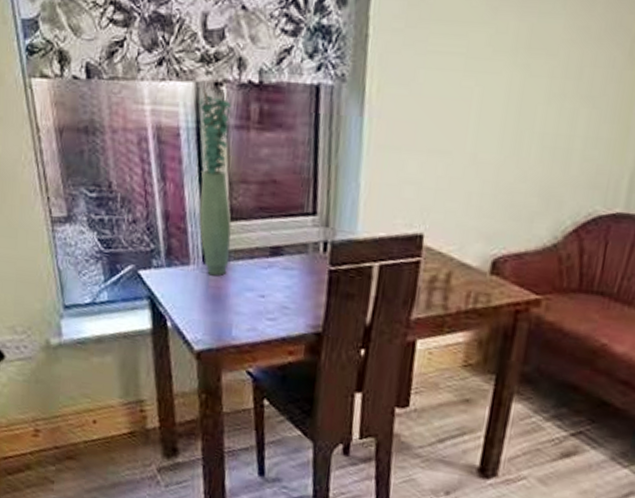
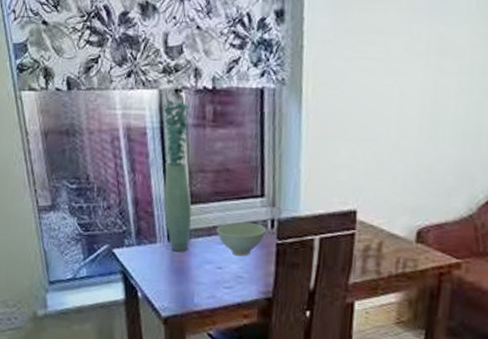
bowl: none [259,243,318,284] -> present [216,221,266,256]

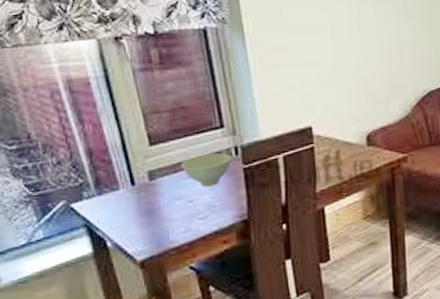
vase: present [162,93,192,252] -> none [103,42,156,194]

